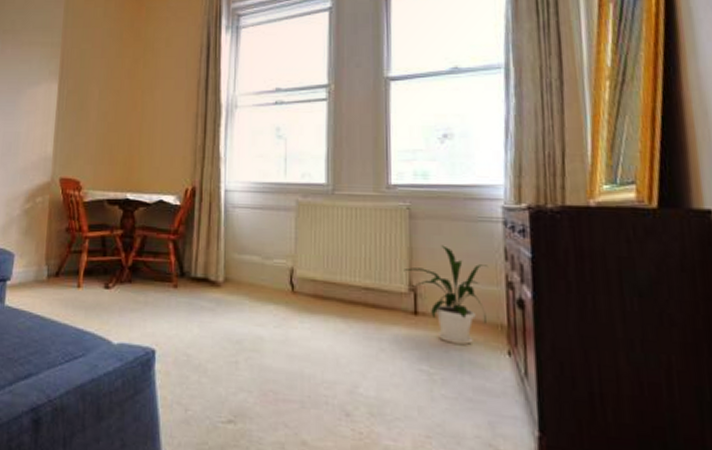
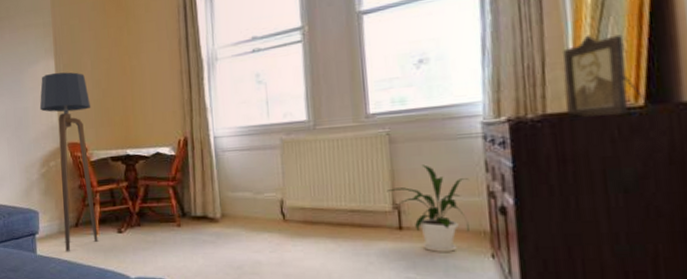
floor lamp: none [33,98,93,305] -> present [39,72,98,251]
photo frame: none [582,131,666,216] -> present [563,34,653,118]

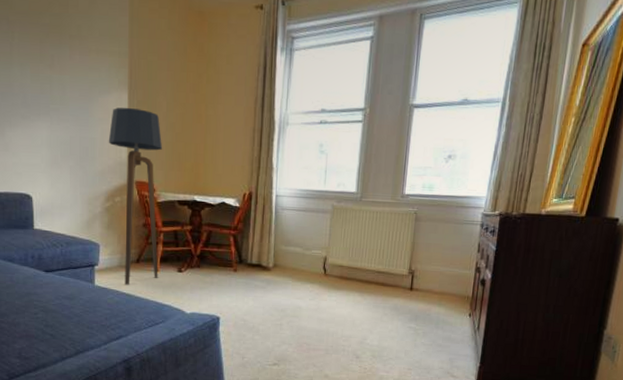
house plant: present [386,164,469,253] -> none [406,241,465,311]
photo frame: present [563,34,653,118] -> none [538,157,590,222]

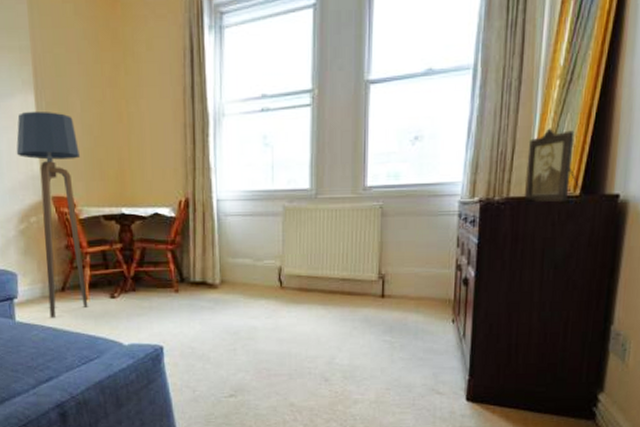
photo frame: none [538,157,590,222] -> present [525,128,585,203]

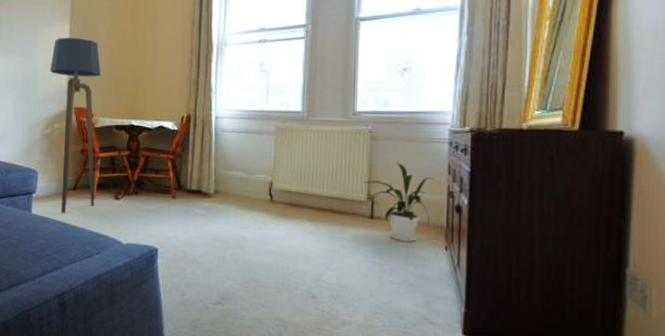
house plant: none [375,238,442,319] -> present [364,162,433,243]
photo frame: present [525,128,585,203] -> none [519,64,585,137]

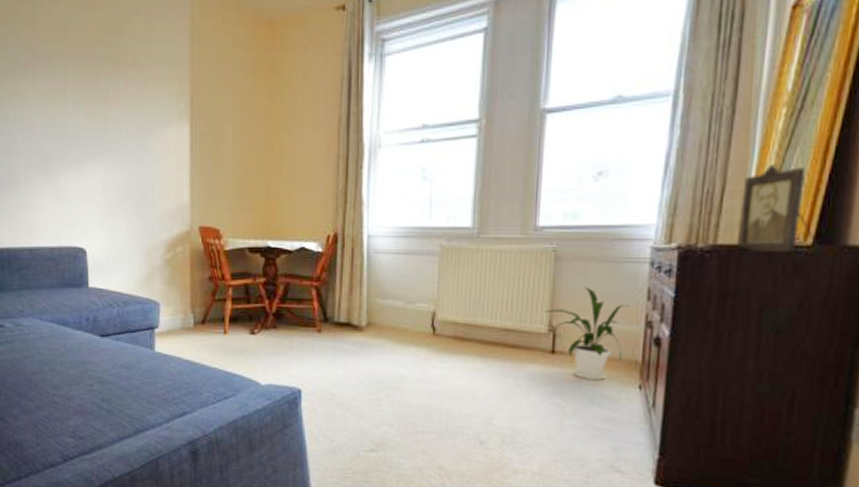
floor lamp: present [49,37,102,213] -> none [168,140,230,350]
photo frame: none [519,64,585,137] -> present [737,164,820,253]

